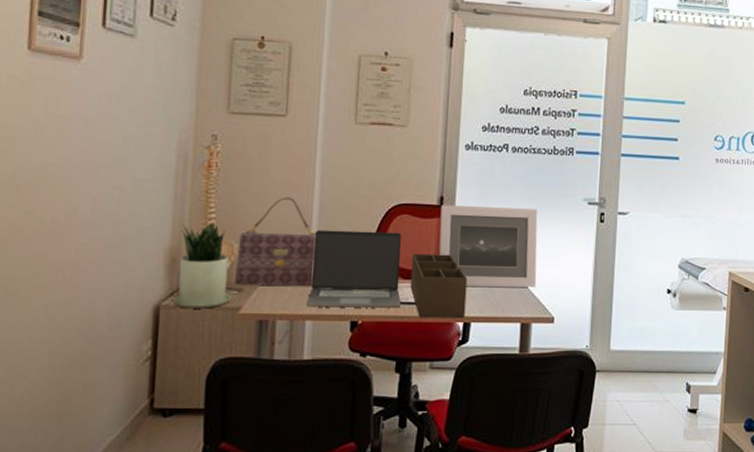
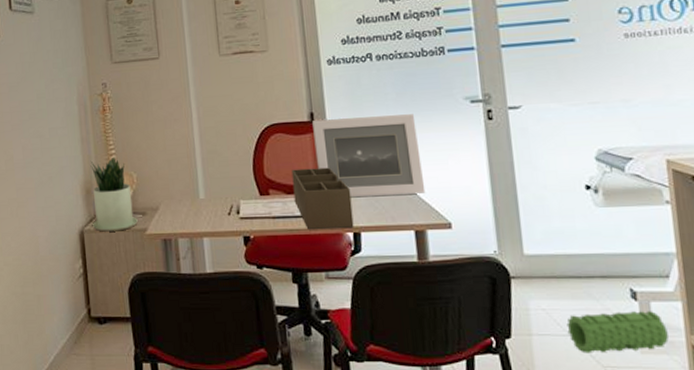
handbag: present [233,197,317,287] -> none [137,129,205,210]
laptop: present [305,229,401,308] -> none [200,151,288,225]
foam roller: none [634,402,708,441] -> present [566,311,669,353]

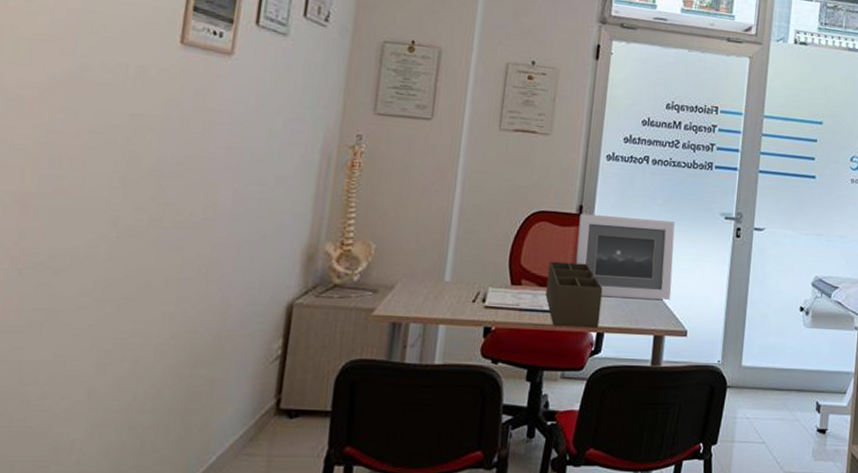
planter: present [90,157,138,232] -> none [306,221,366,309]
foam roller: present [566,311,669,353] -> none [763,422,837,460]

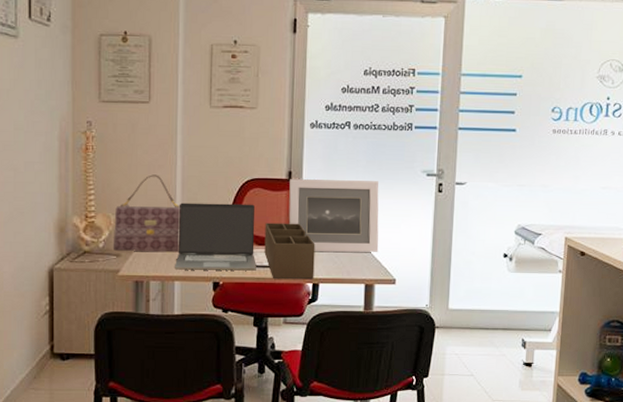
handbag: none [369,199,456,291] -> present [112,174,181,253]
laptop: none [440,233,539,316] -> present [174,202,256,271]

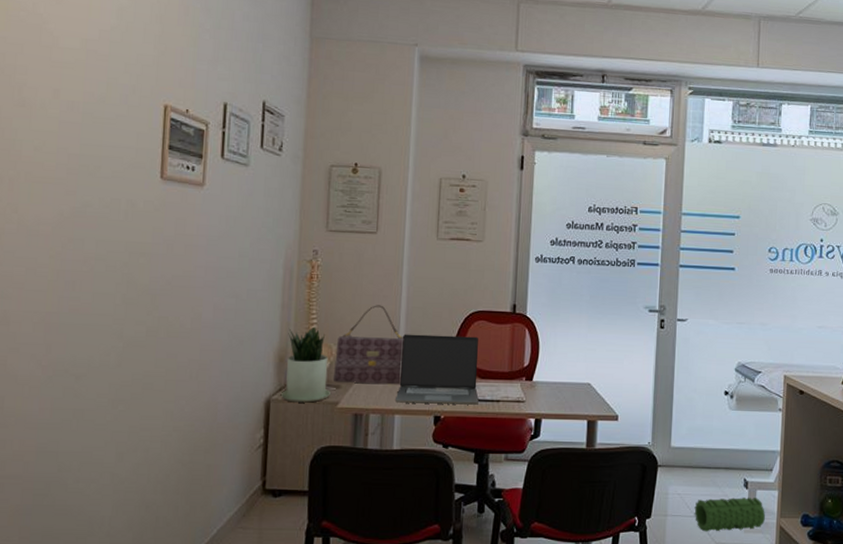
planter: none [63,197,111,271] -> present [280,326,330,403]
desk organizer: present [264,222,315,279] -> none [487,356,538,414]
picture frame: present [288,179,379,252] -> none [512,312,603,388]
foam roller: none [471,357,543,390] -> present [694,497,765,532]

